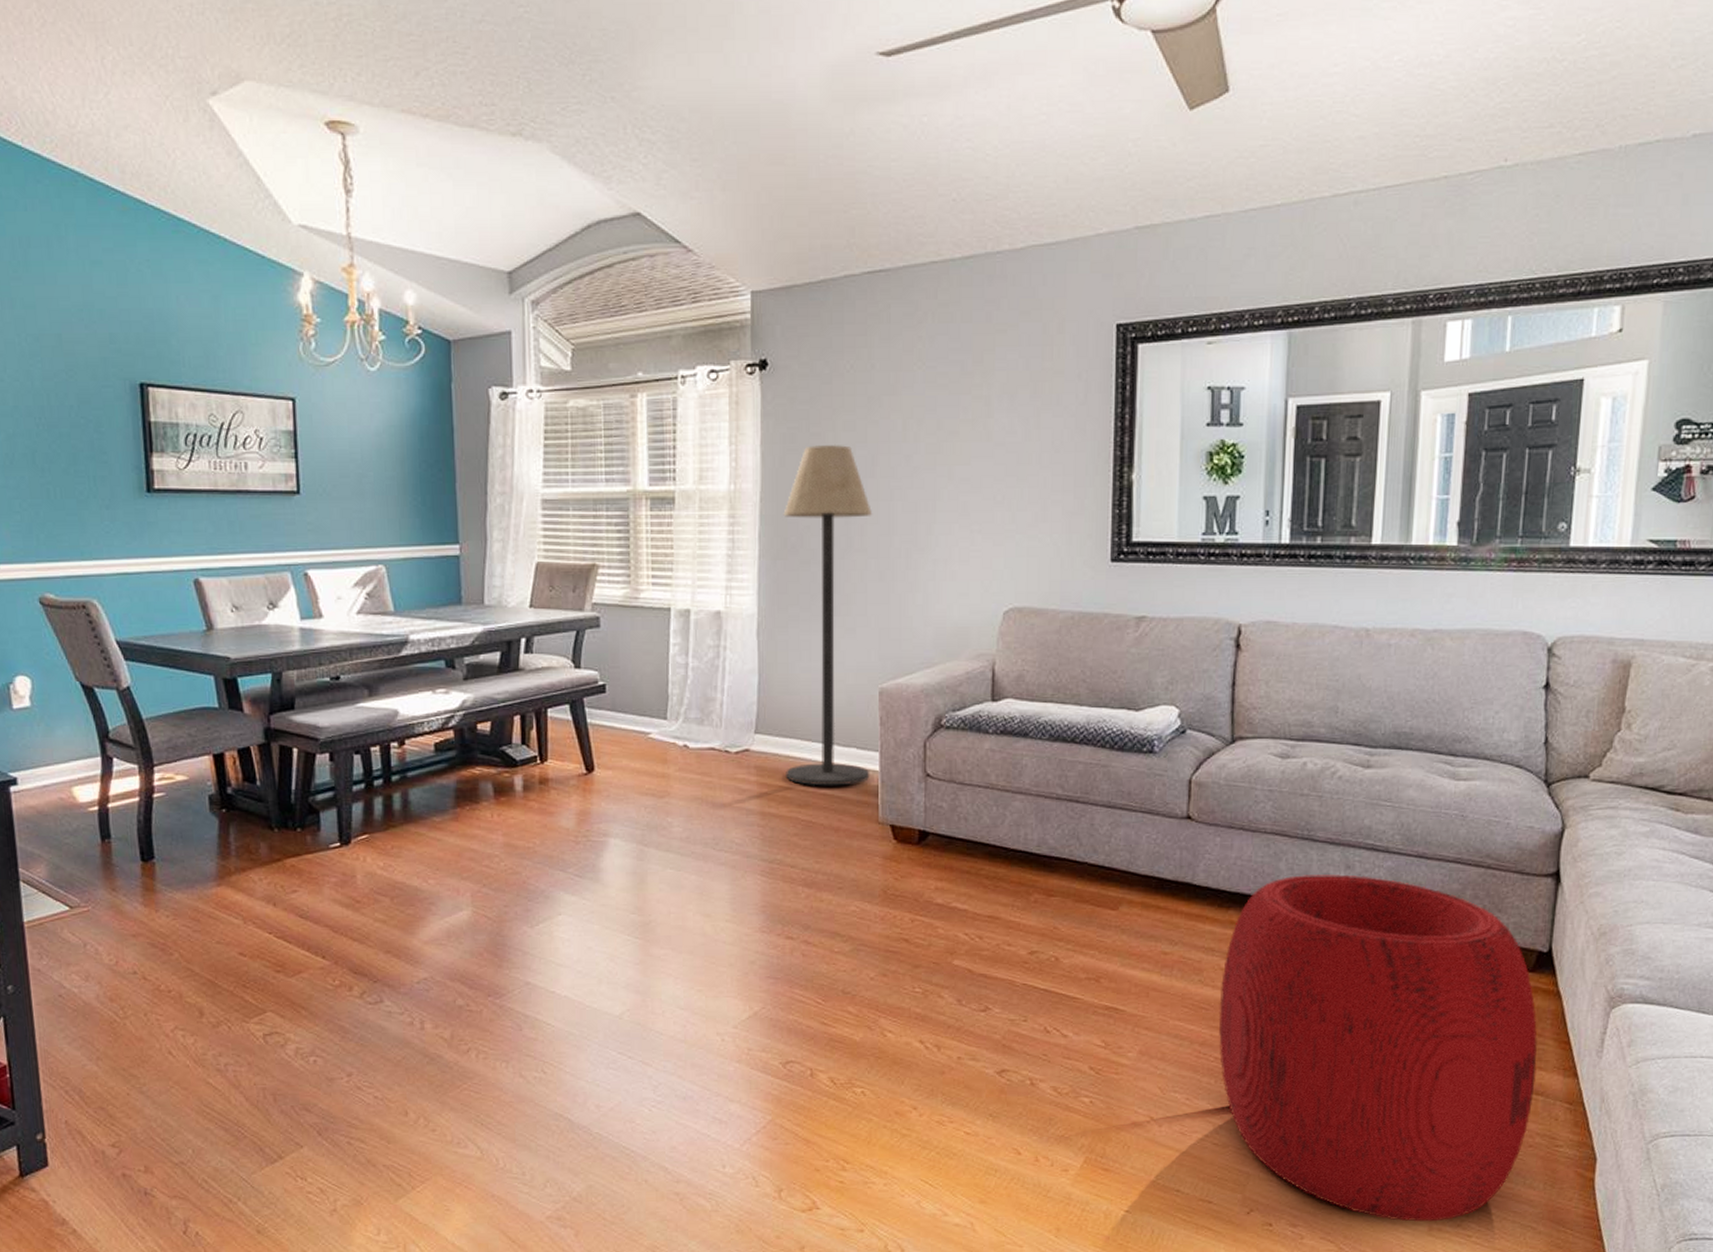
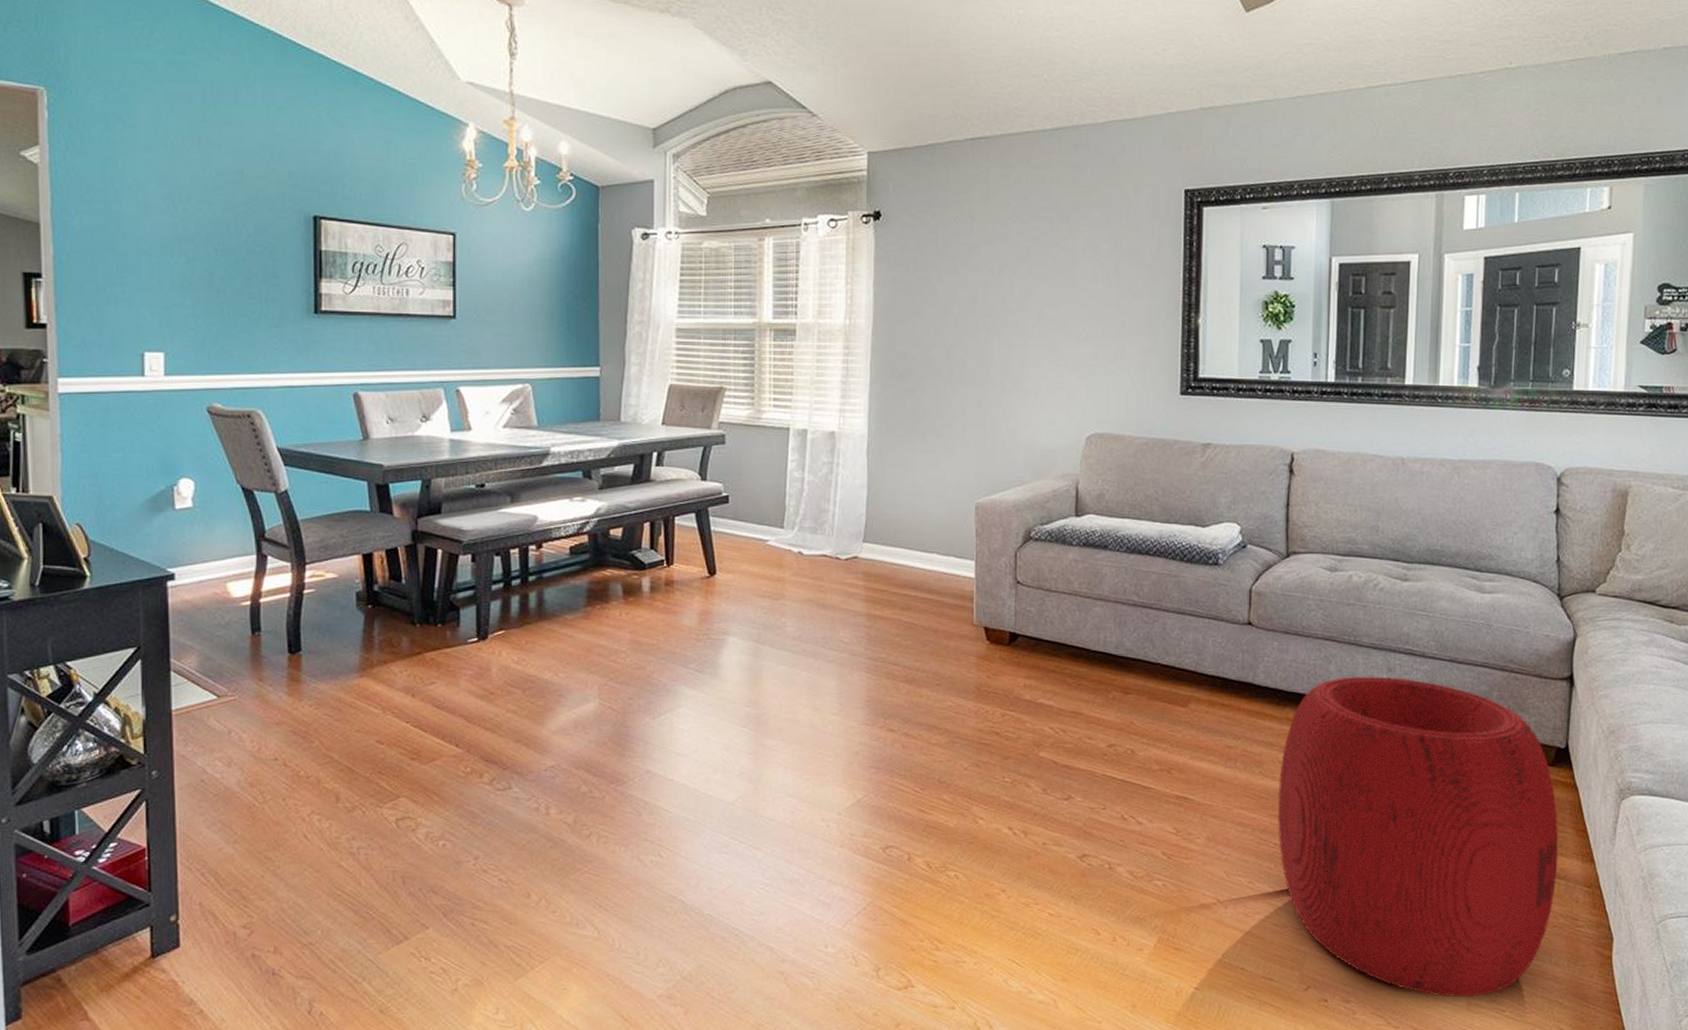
floor lamp: present [783,444,872,786] -> none [890,286,971,591]

